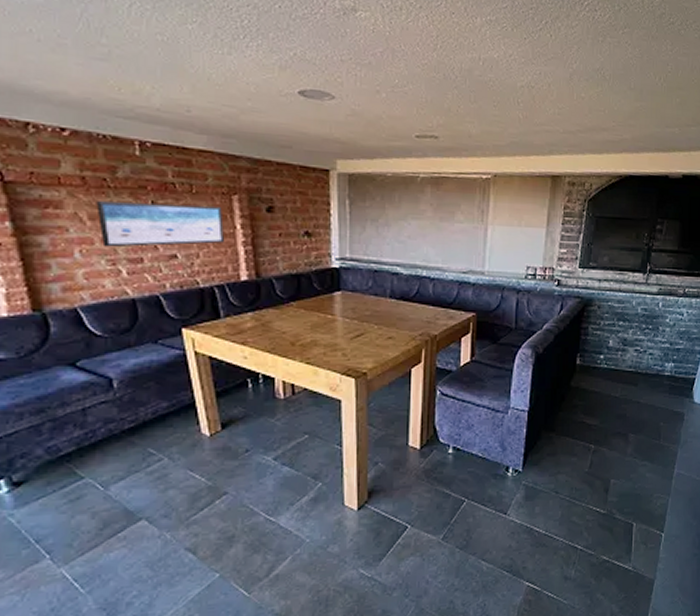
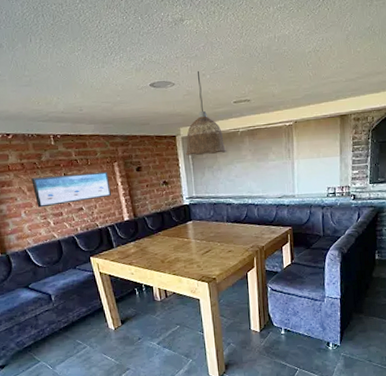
pendant lamp: none [341,84,400,203] -> present [186,70,227,156]

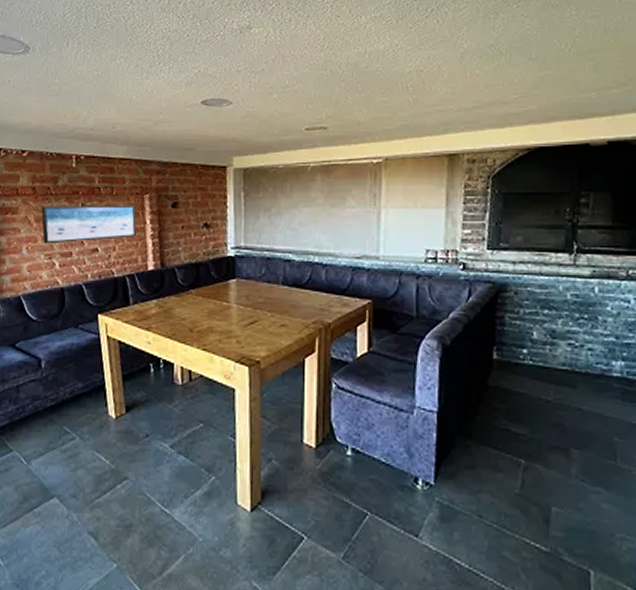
pendant lamp: present [186,70,227,156] -> none [237,88,291,193]

